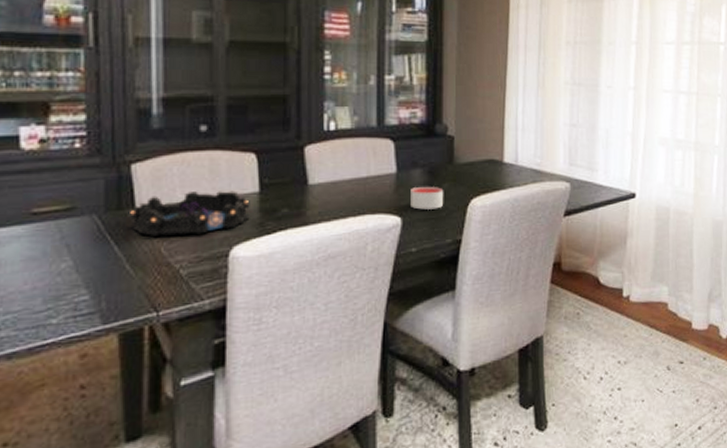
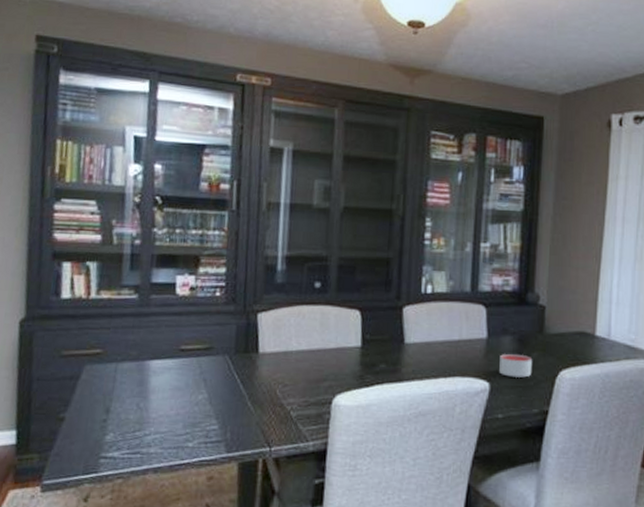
decorative bowl: present [128,191,250,236] -> none [253,341,353,381]

